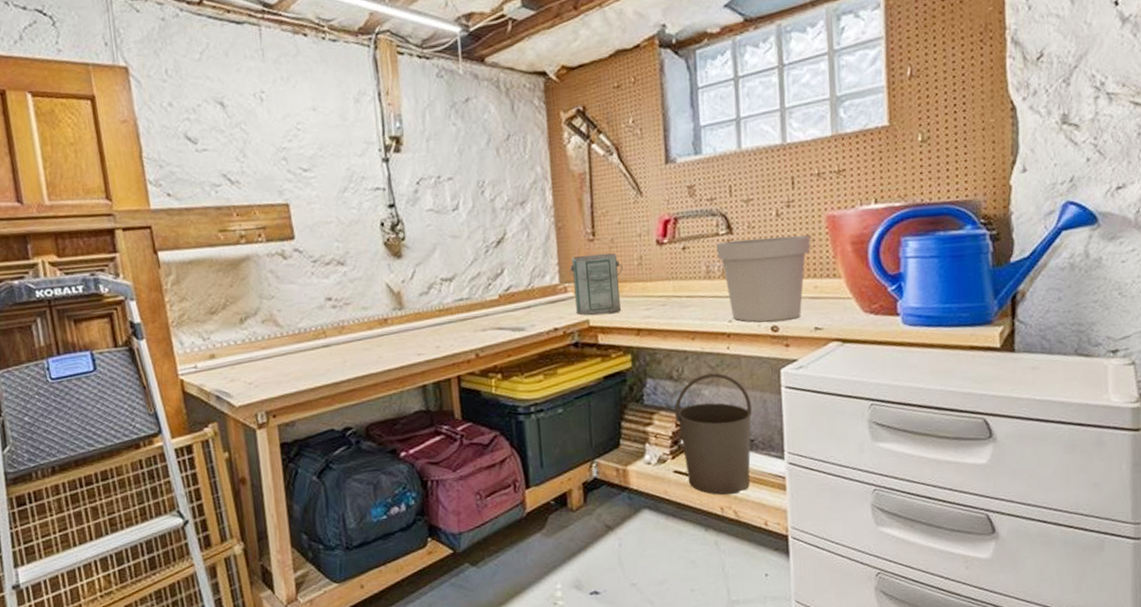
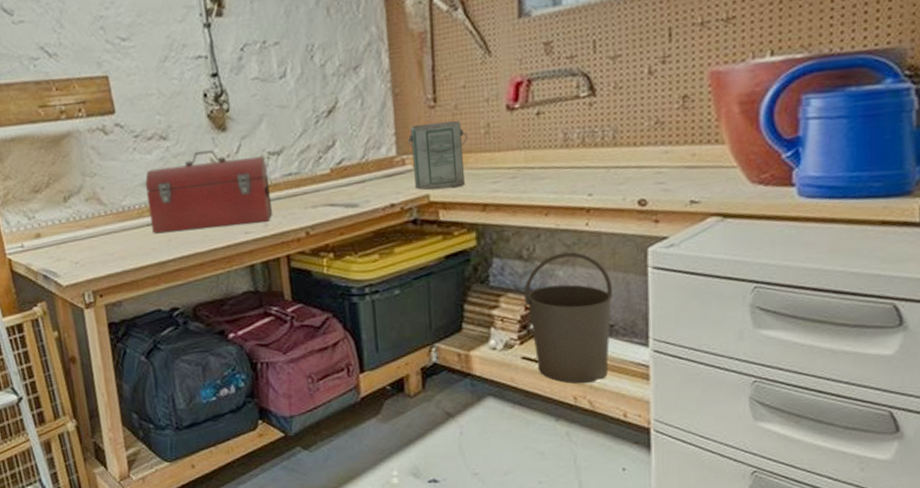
toolbox: none [321,275,445,355] -> present [145,149,273,234]
flower pot: present [716,235,811,323] -> none [576,95,689,196]

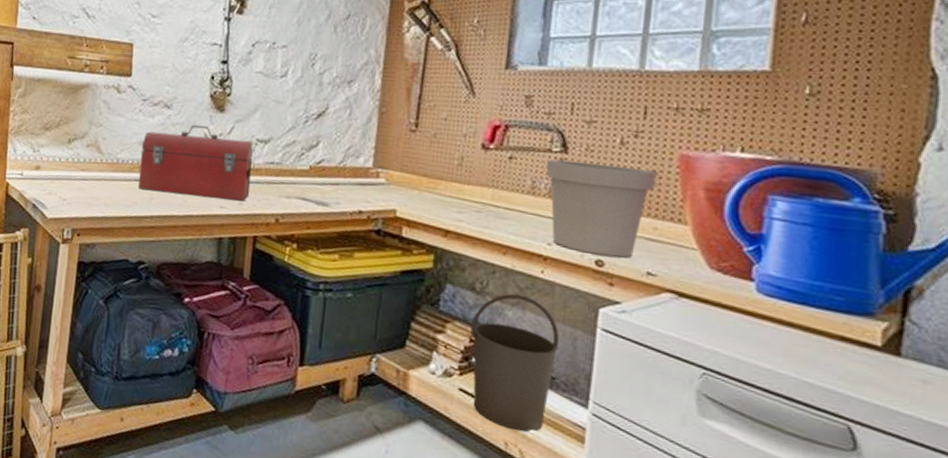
paint can: present [407,120,468,191] -> none [384,143,441,209]
flower pot: none [576,95,689,196] -> present [546,159,657,258]

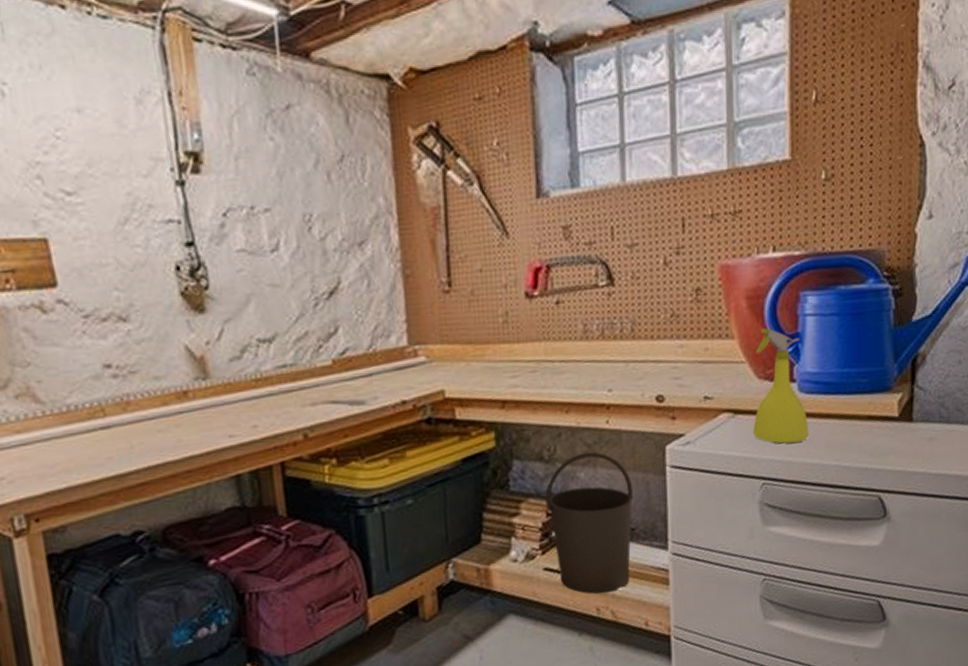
toolbox: present [138,124,254,201] -> none [97,335,264,440]
flower pot: present [546,159,657,258] -> none [595,288,702,392]
spray bottle: none [698,222,765,343] -> present [753,328,809,444]

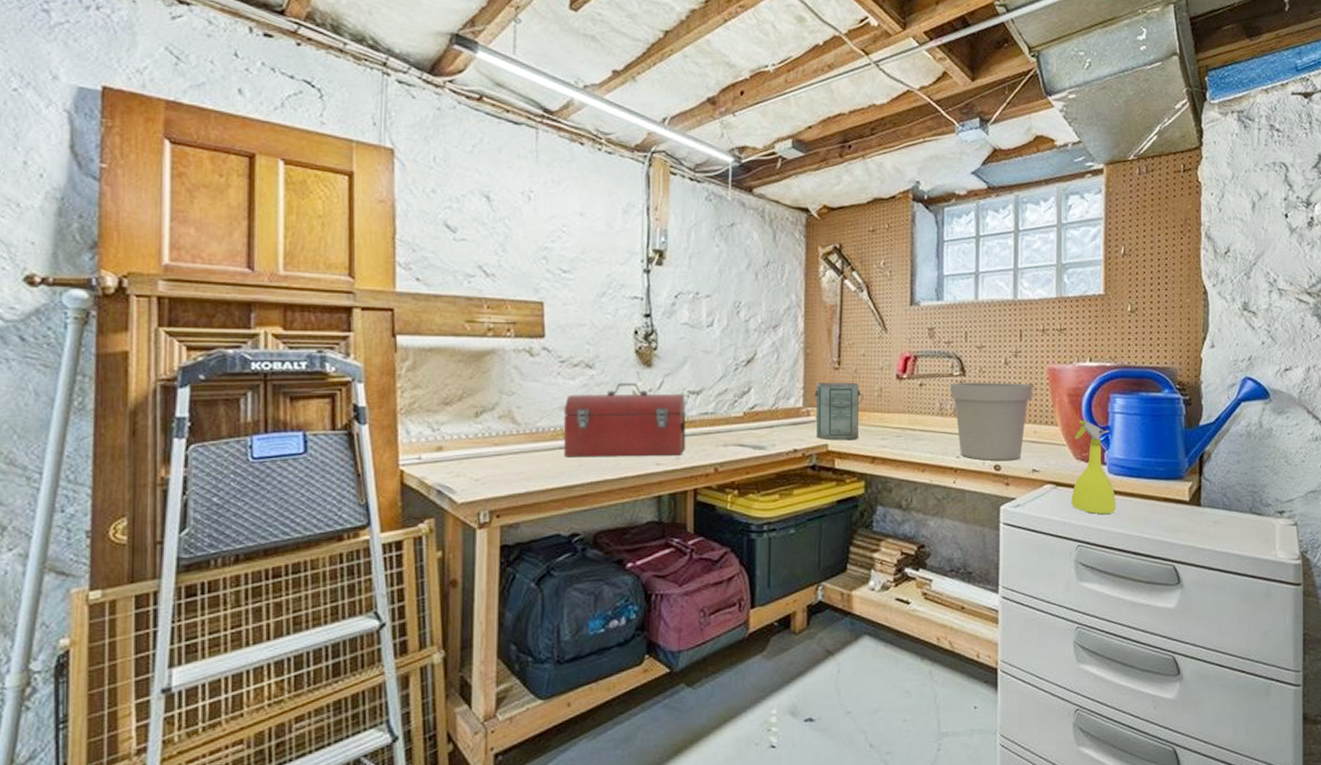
toolbox: none [97,335,264,440] -> present [563,382,686,458]
paint can: none [419,307,485,386] -> present [813,382,863,441]
bucket: present [545,451,634,594] -> none [901,505,973,625]
flower pot: none [595,288,702,392] -> present [950,382,1033,461]

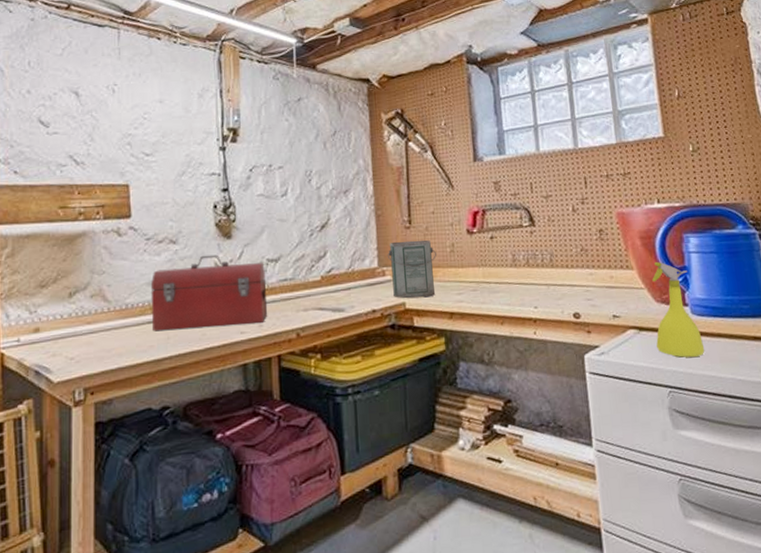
flower pot: present [950,382,1033,461] -> none [521,229,604,309]

